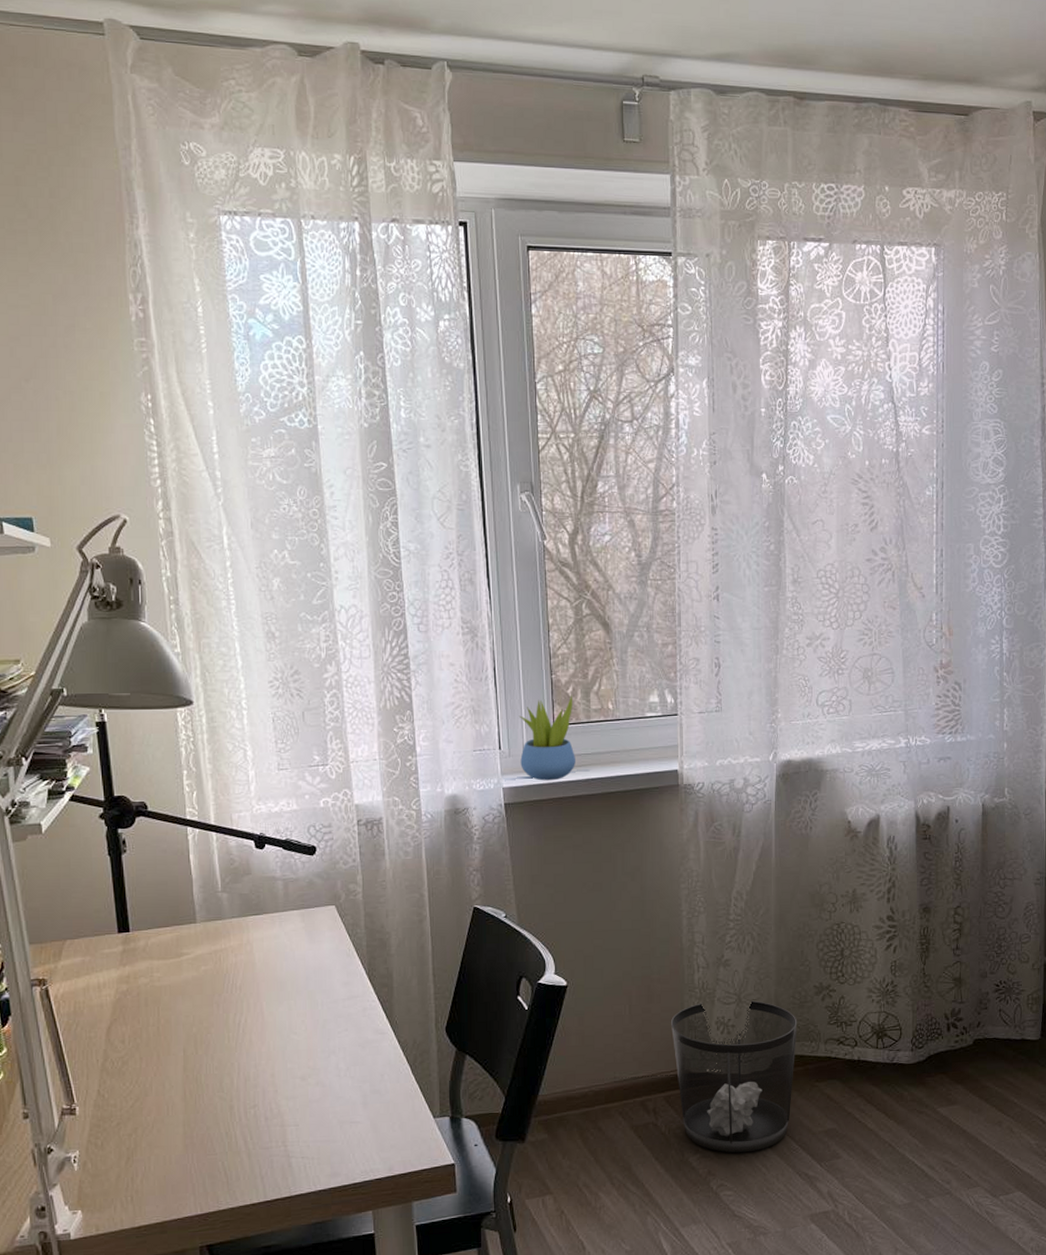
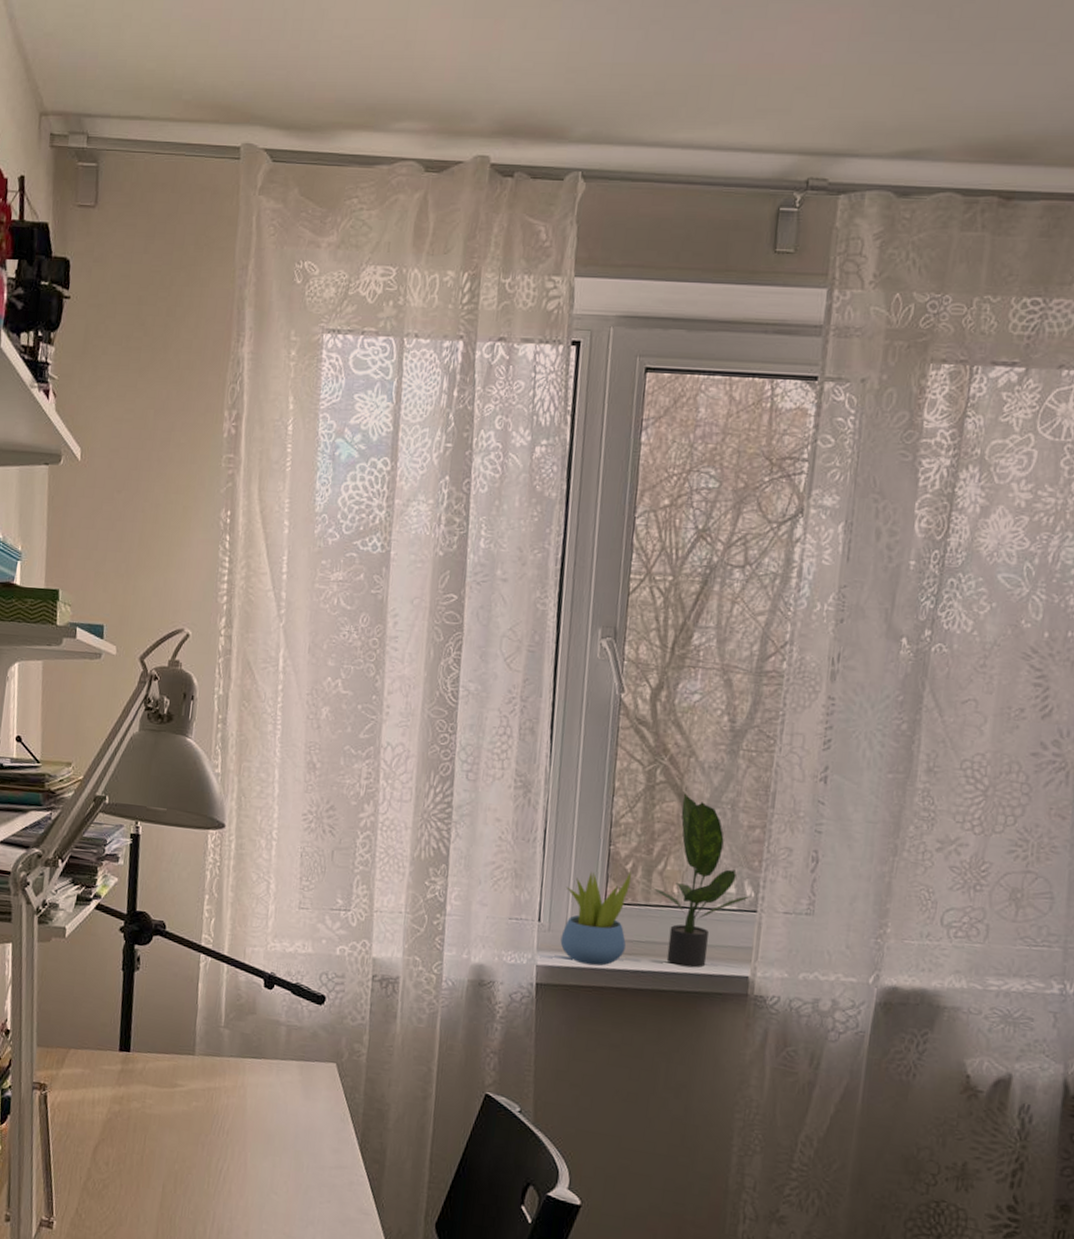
potted plant: none [590,622,671,770] -> present [651,793,750,969]

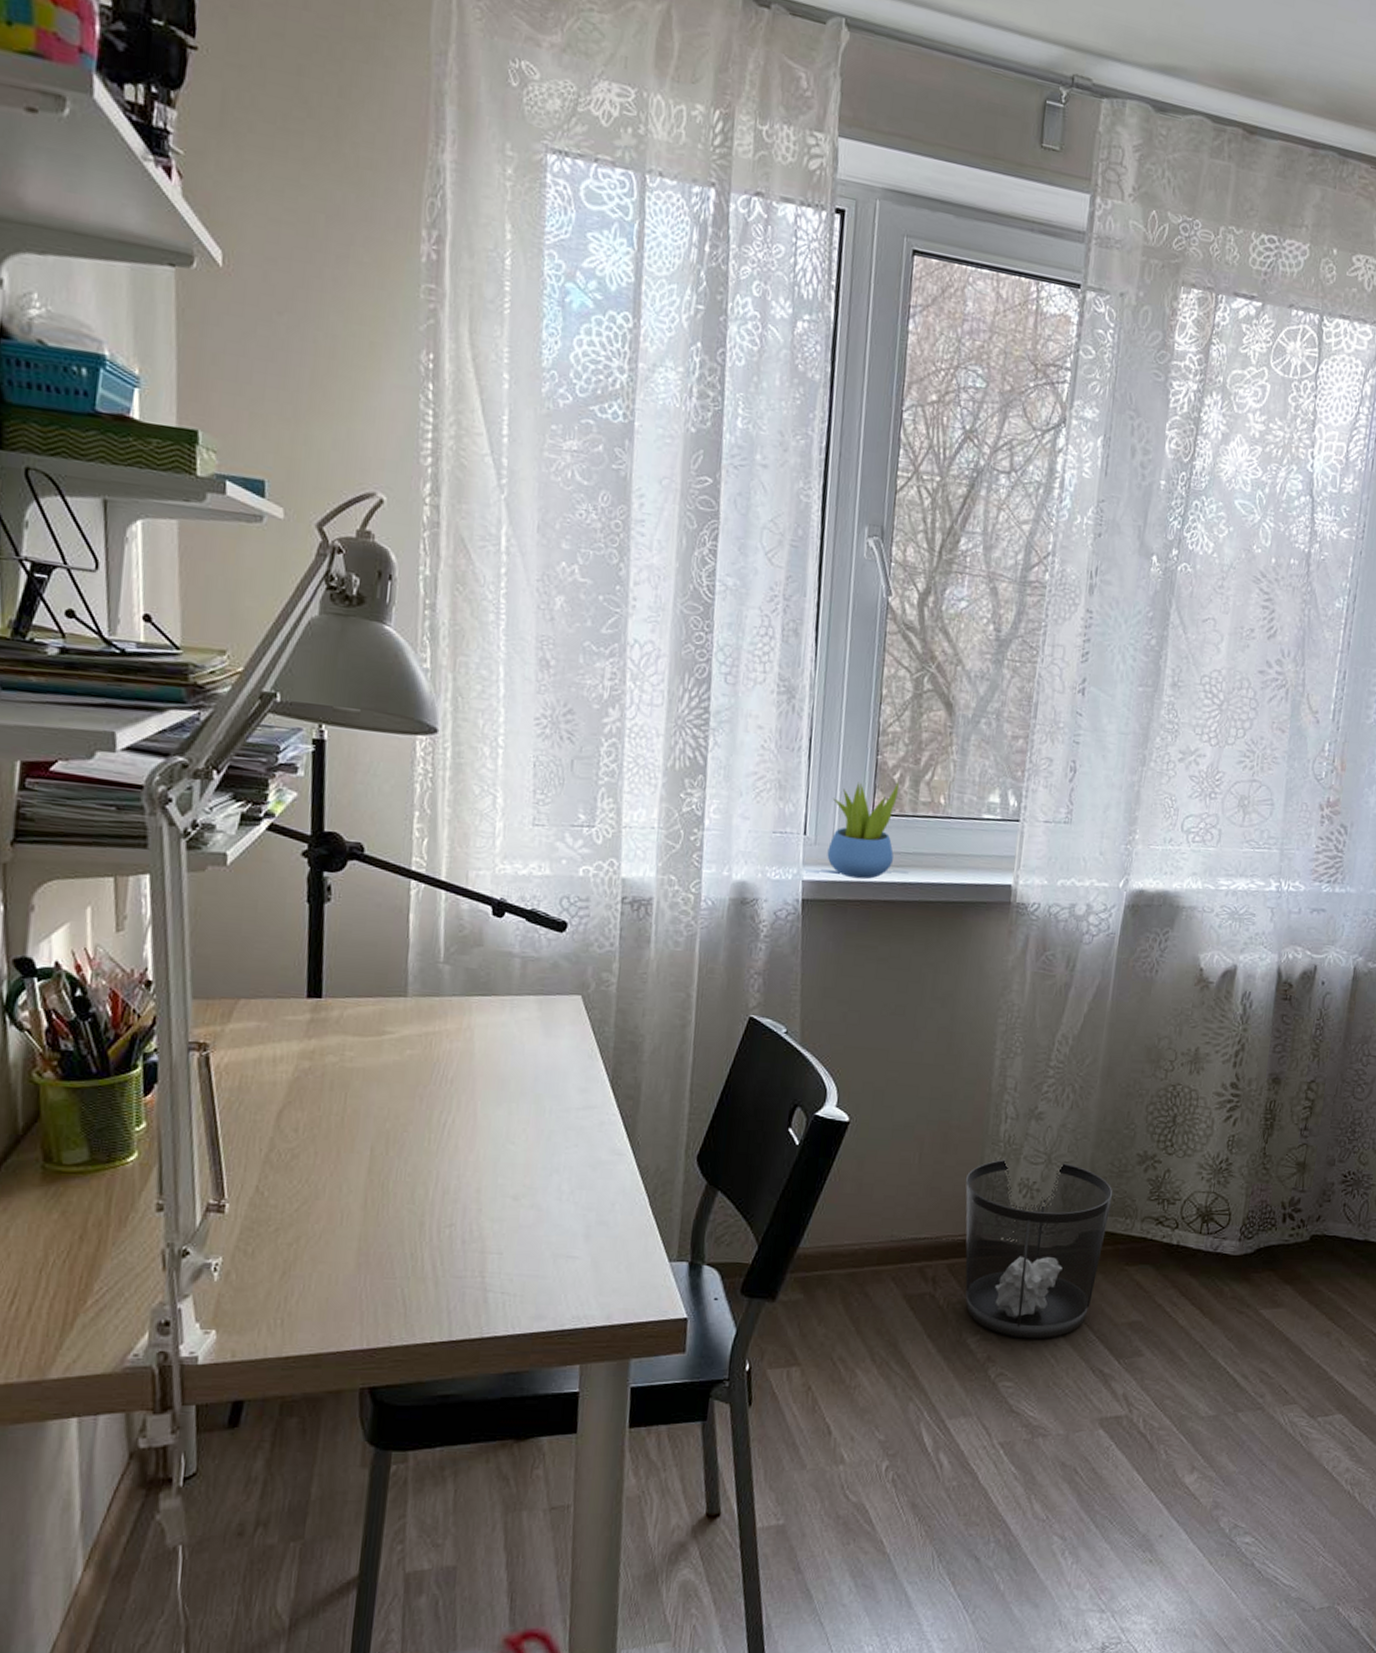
potted plant: present [651,793,750,969] -> none [919,702,1014,879]

